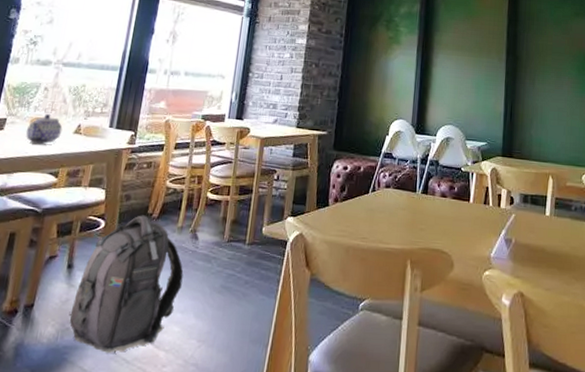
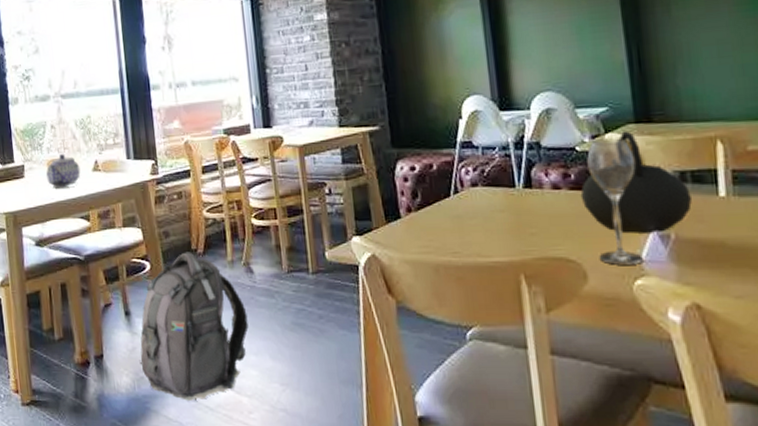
teapot: none [459,161,529,237] -> present [580,131,692,234]
wineglass: none [463,164,499,260] -> present [586,138,643,265]

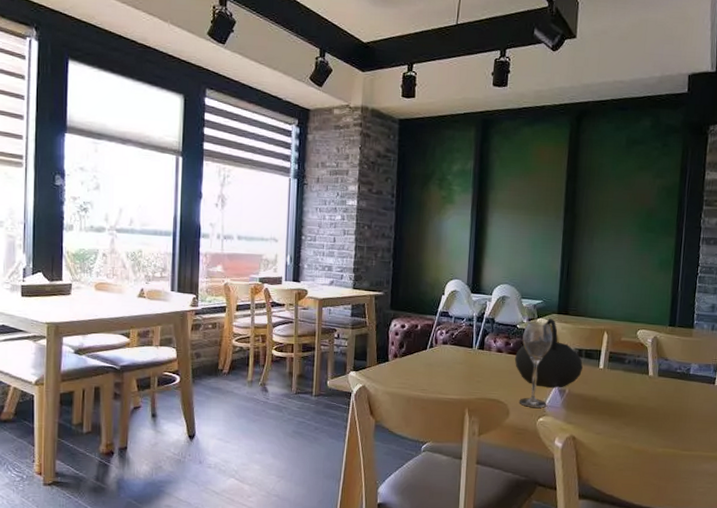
teapot: present [45,153,81,189] -> none [92,278,126,308]
backpack: present [139,252,249,401] -> none [159,371,258,486]

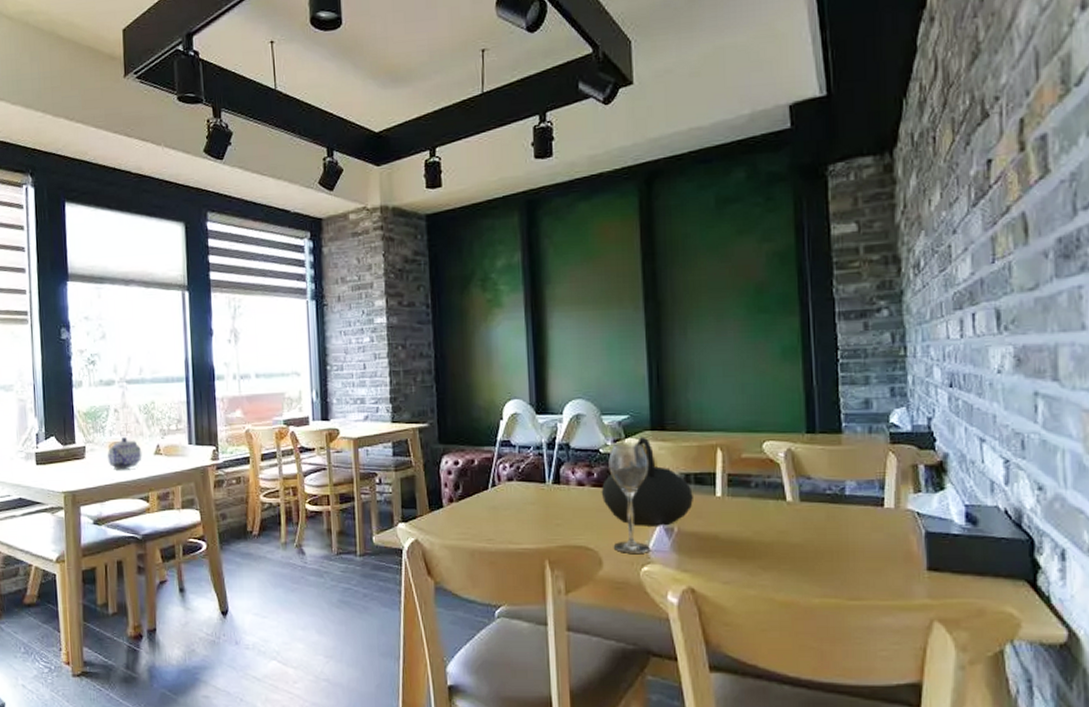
teapot: none [92,278,126,308] -> present [107,436,142,470]

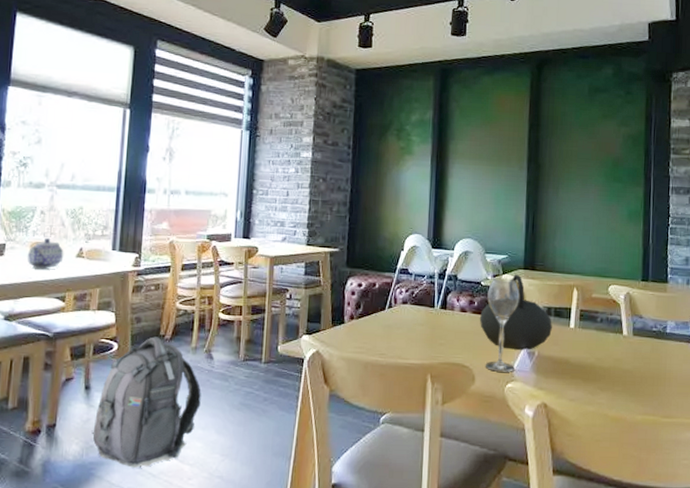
backpack: none [191,533,298,672] -> present [91,337,201,468]

